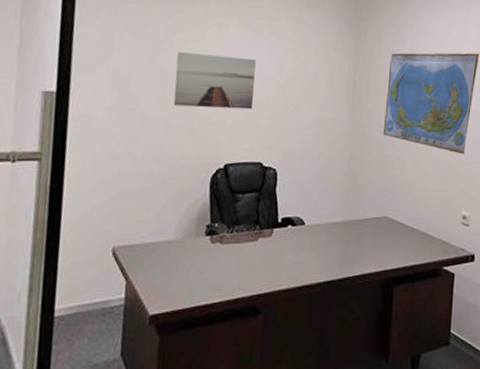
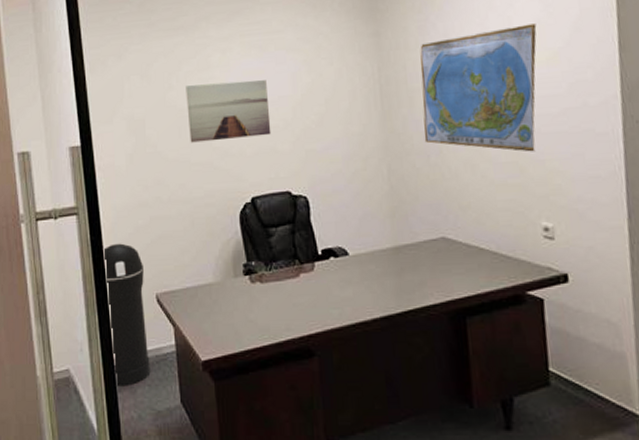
trash can: none [51,193,104,339] -> present [102,243,151,387]

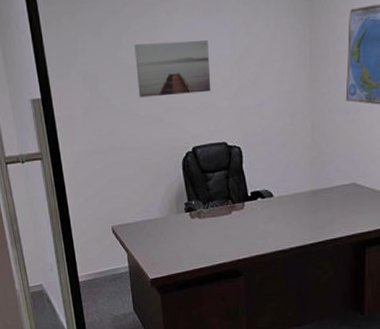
trash can: present [102,243,151,387] -> none [64,184,109,298]

